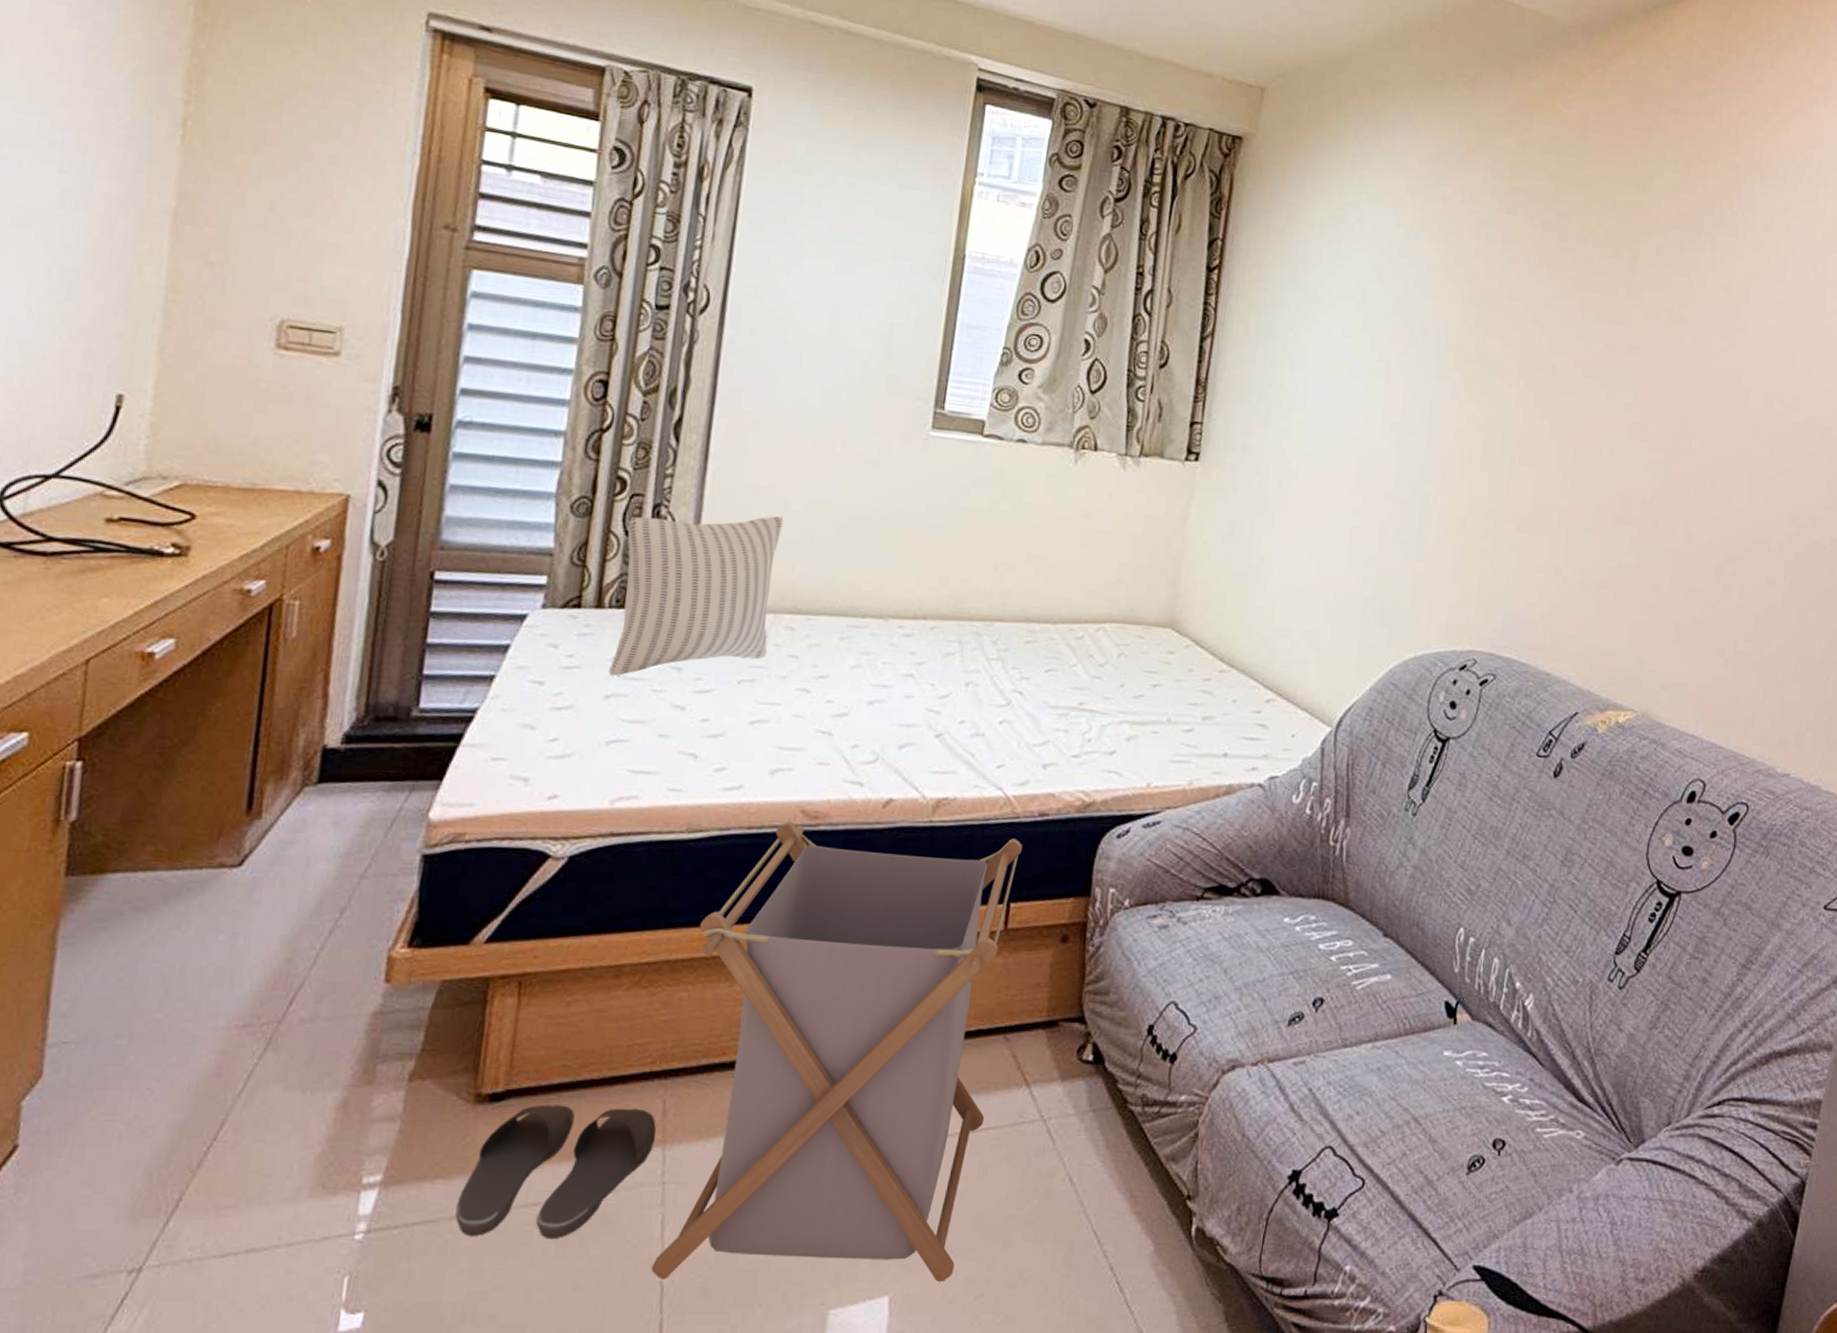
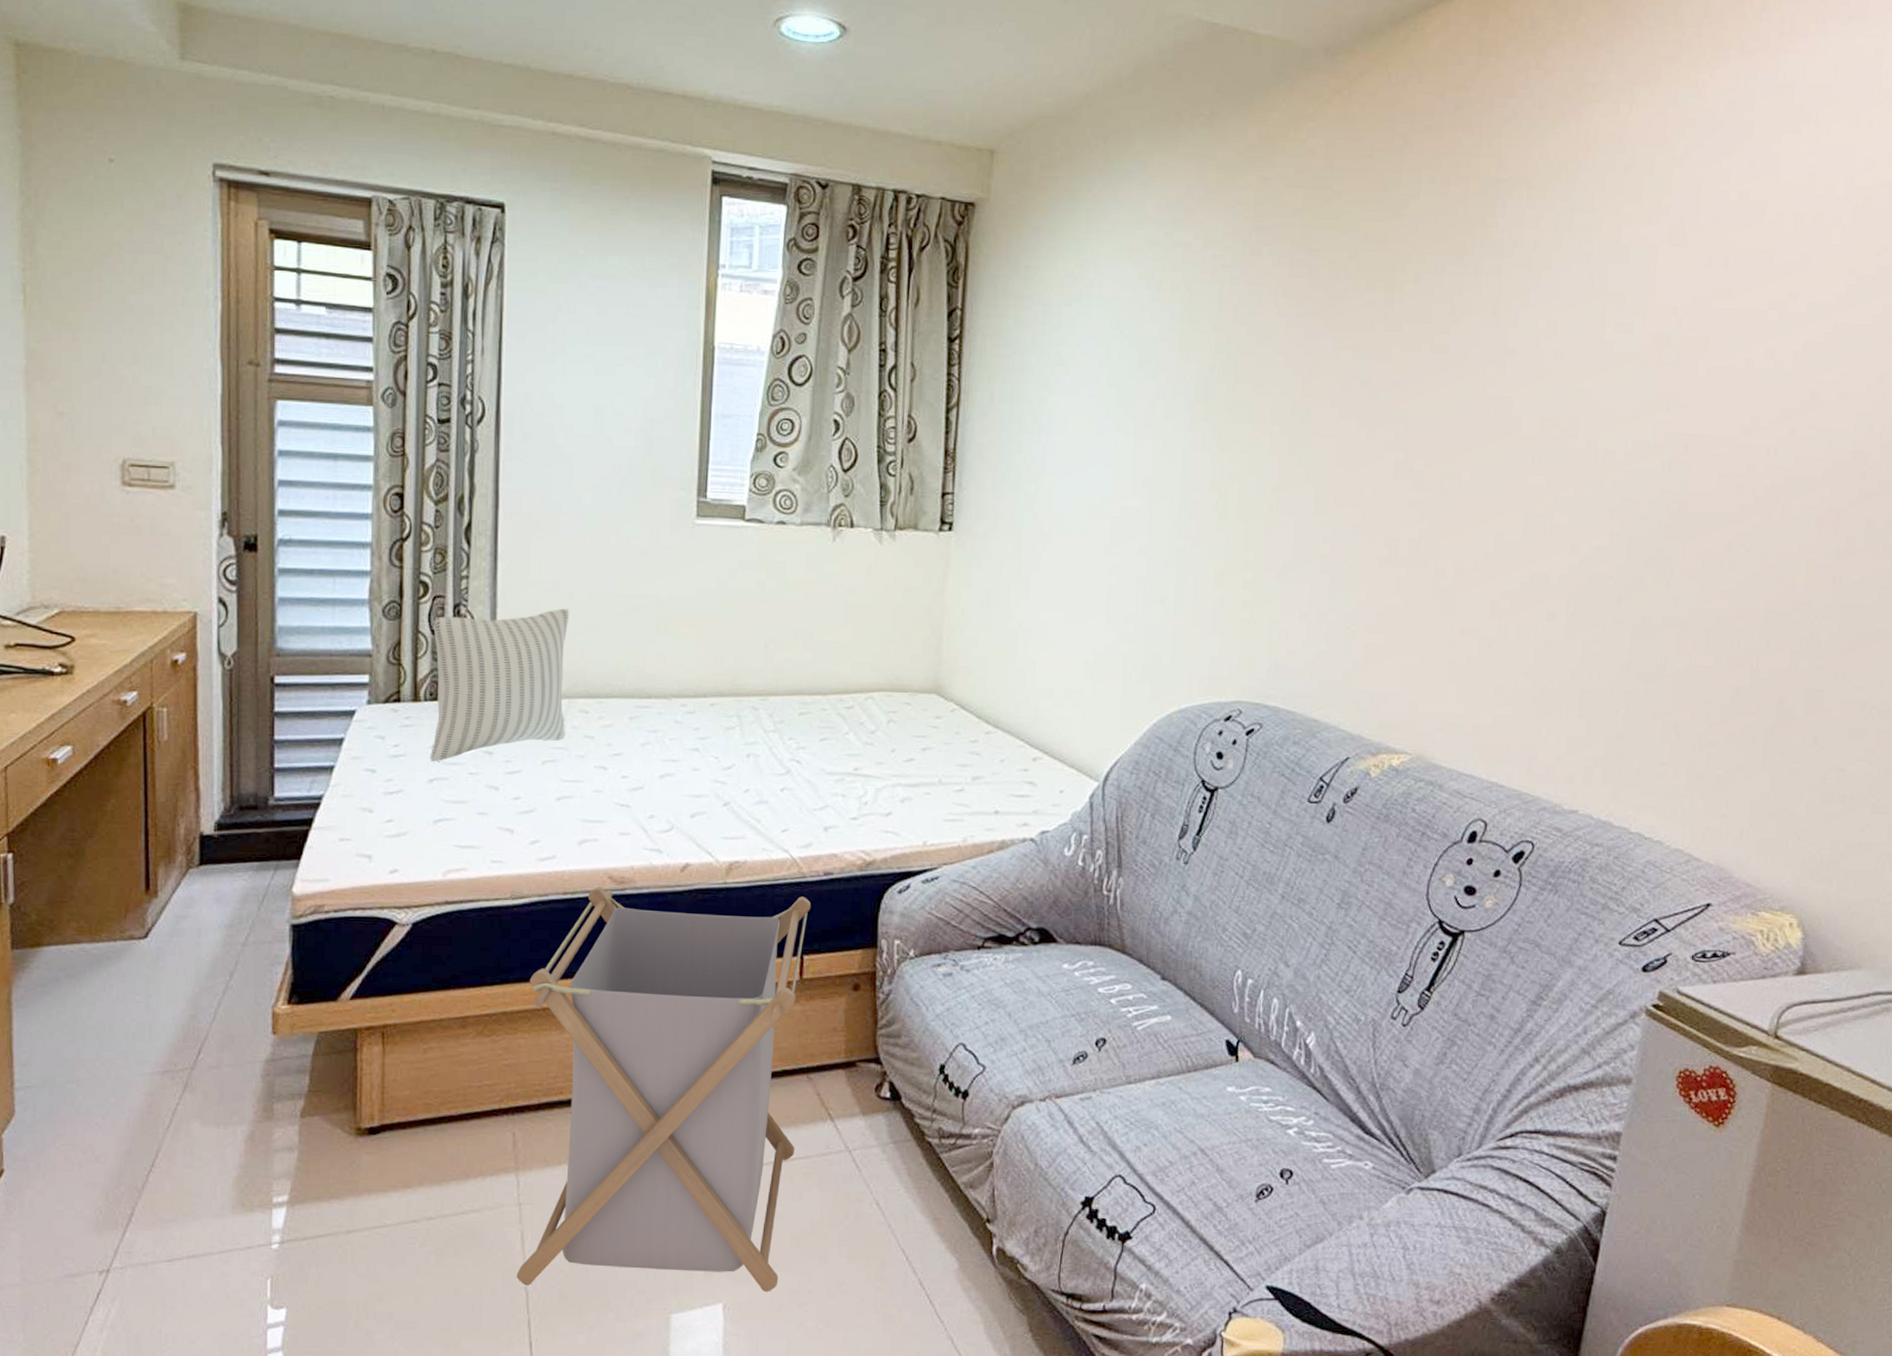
slippers: present [455,1104,656,1240] -> none [351,1137,509,1251]

